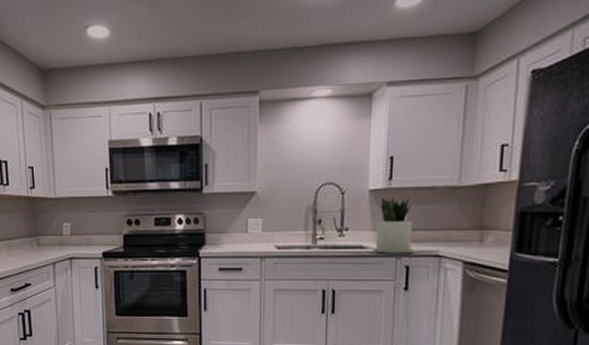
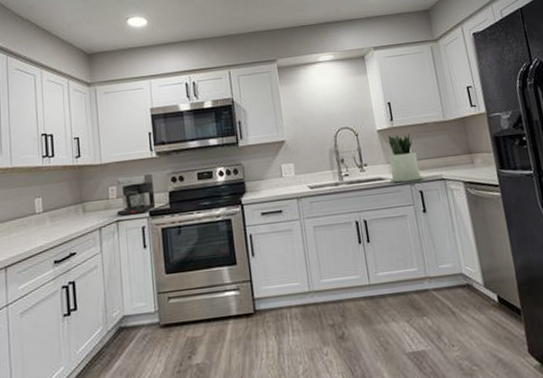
coffee maker: none [70,213,110,254] -> present [116,173,156,216]

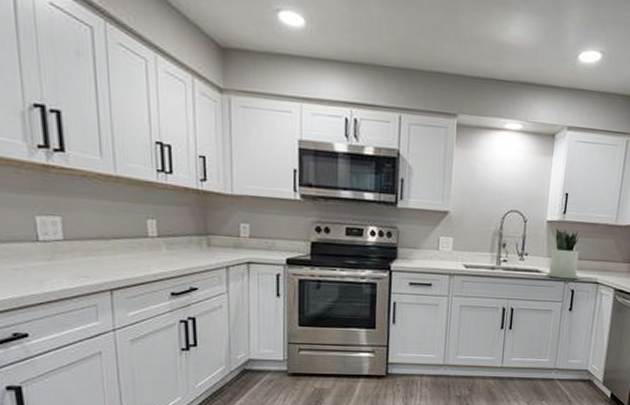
coffee maker: present [116,173,156,216] -> none [248,214,295,260]

